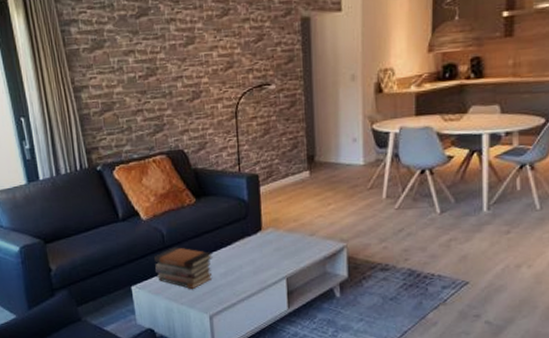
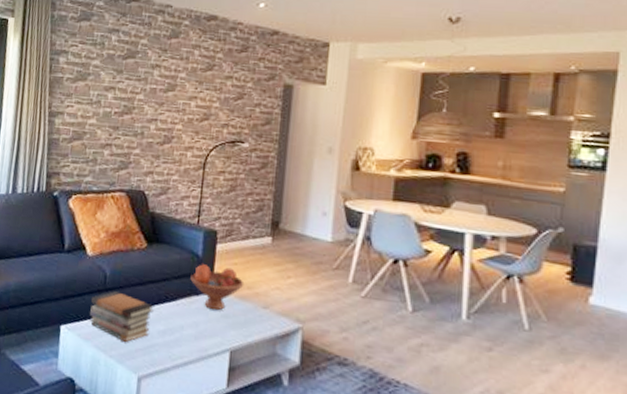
fruit bowl: none [241,206,290,246] -> present [190,264,245,311]

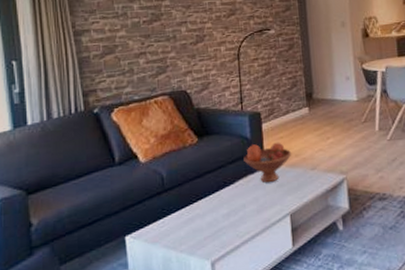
book stack: present [90,291,154,342] -> none [151,189,215,234]

